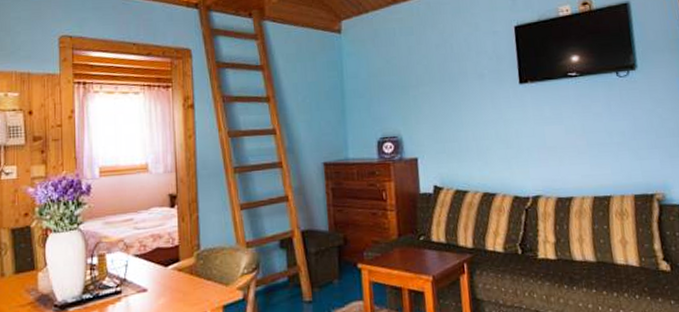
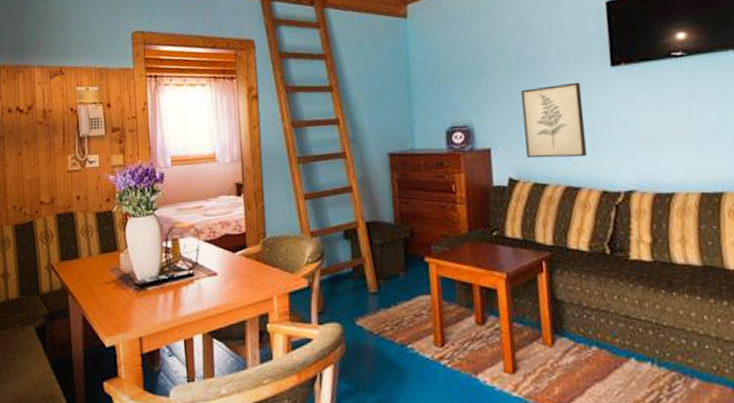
wall art: none [443,97,501,167] -> present [520,82,587,158]

